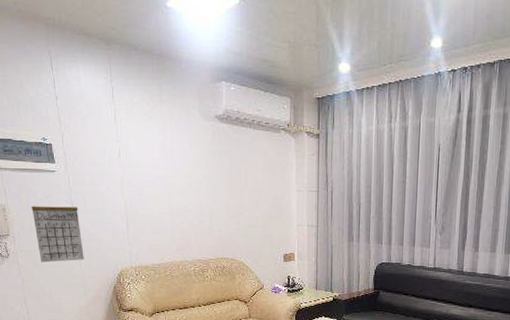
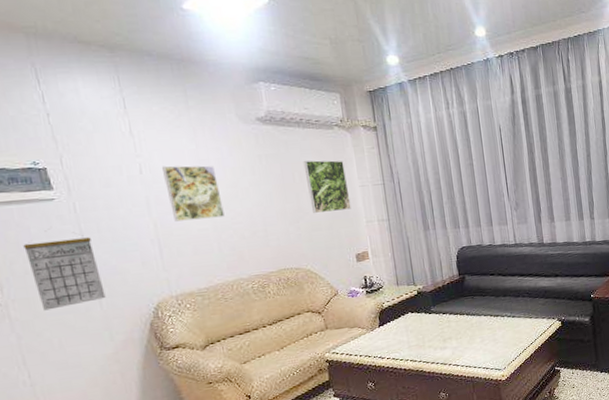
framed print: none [136,152,179,204] -> present [162,165,225,222]
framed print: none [250,160,286,212] -> present [303,160,352,214]

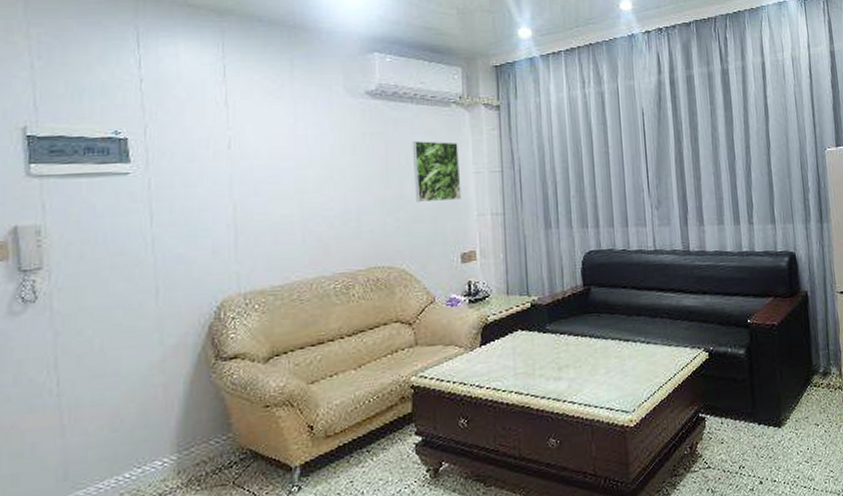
calendar: present [23,230,106,311] -> none [84,208,164,303]
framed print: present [162,165,225,222] -> none [254,140,314,205]

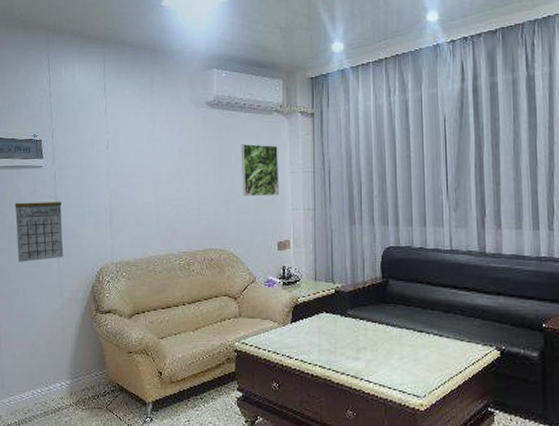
calendar: none [84,208,164,303] -> present [15,193,64,262]

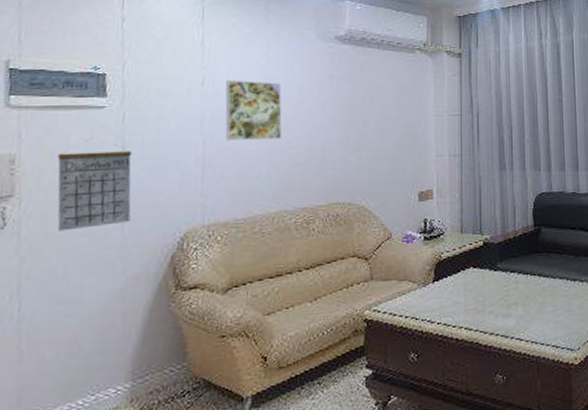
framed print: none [124,142,166,194] -> present [225,79,282,140]
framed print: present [241,143,279,197] -> none [376,83,422,143]

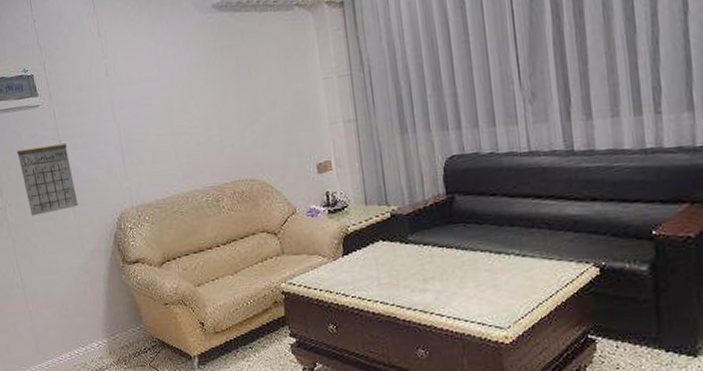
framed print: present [225,79,282,140] -> none [125,63,181,126]

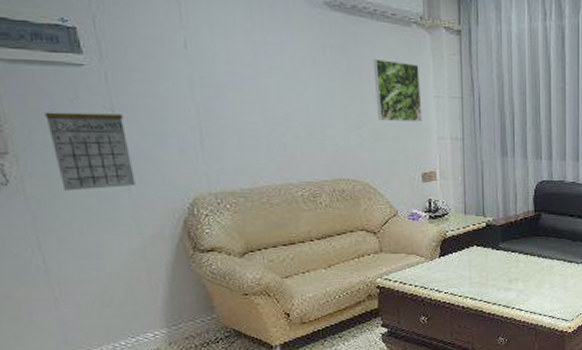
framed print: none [259,48,313,115] -> present [373,58,422,122]

